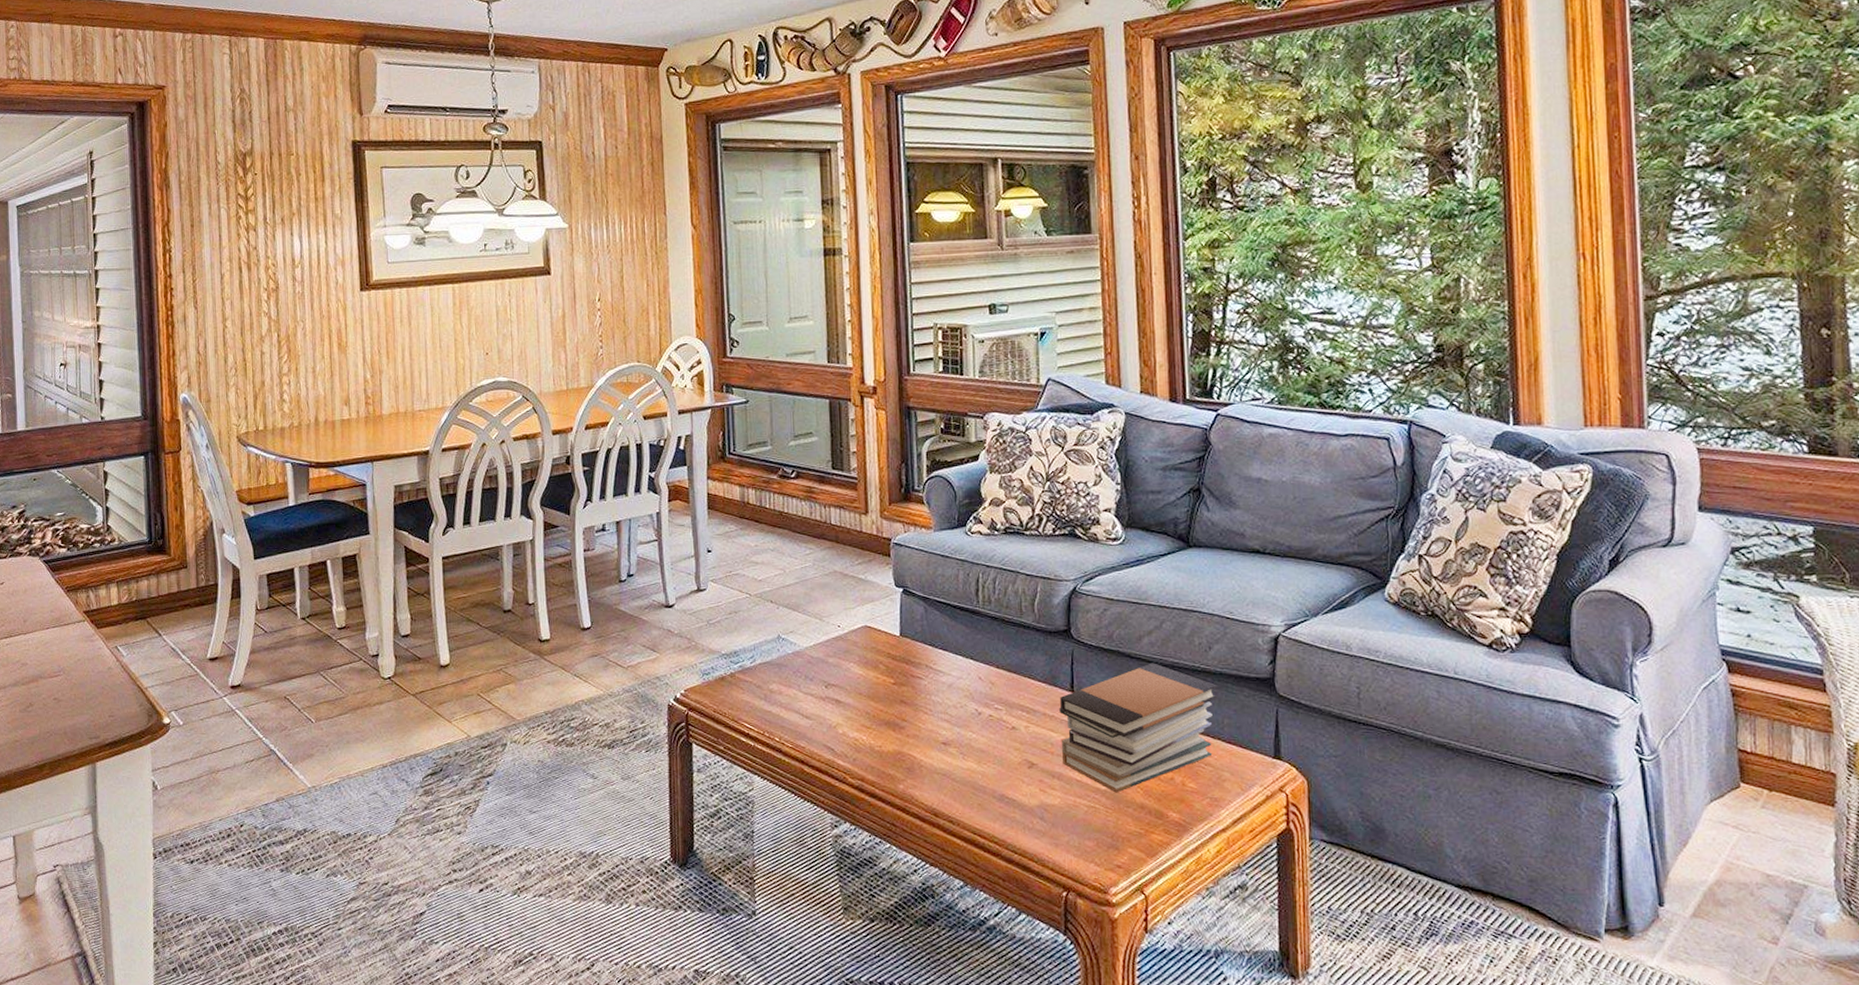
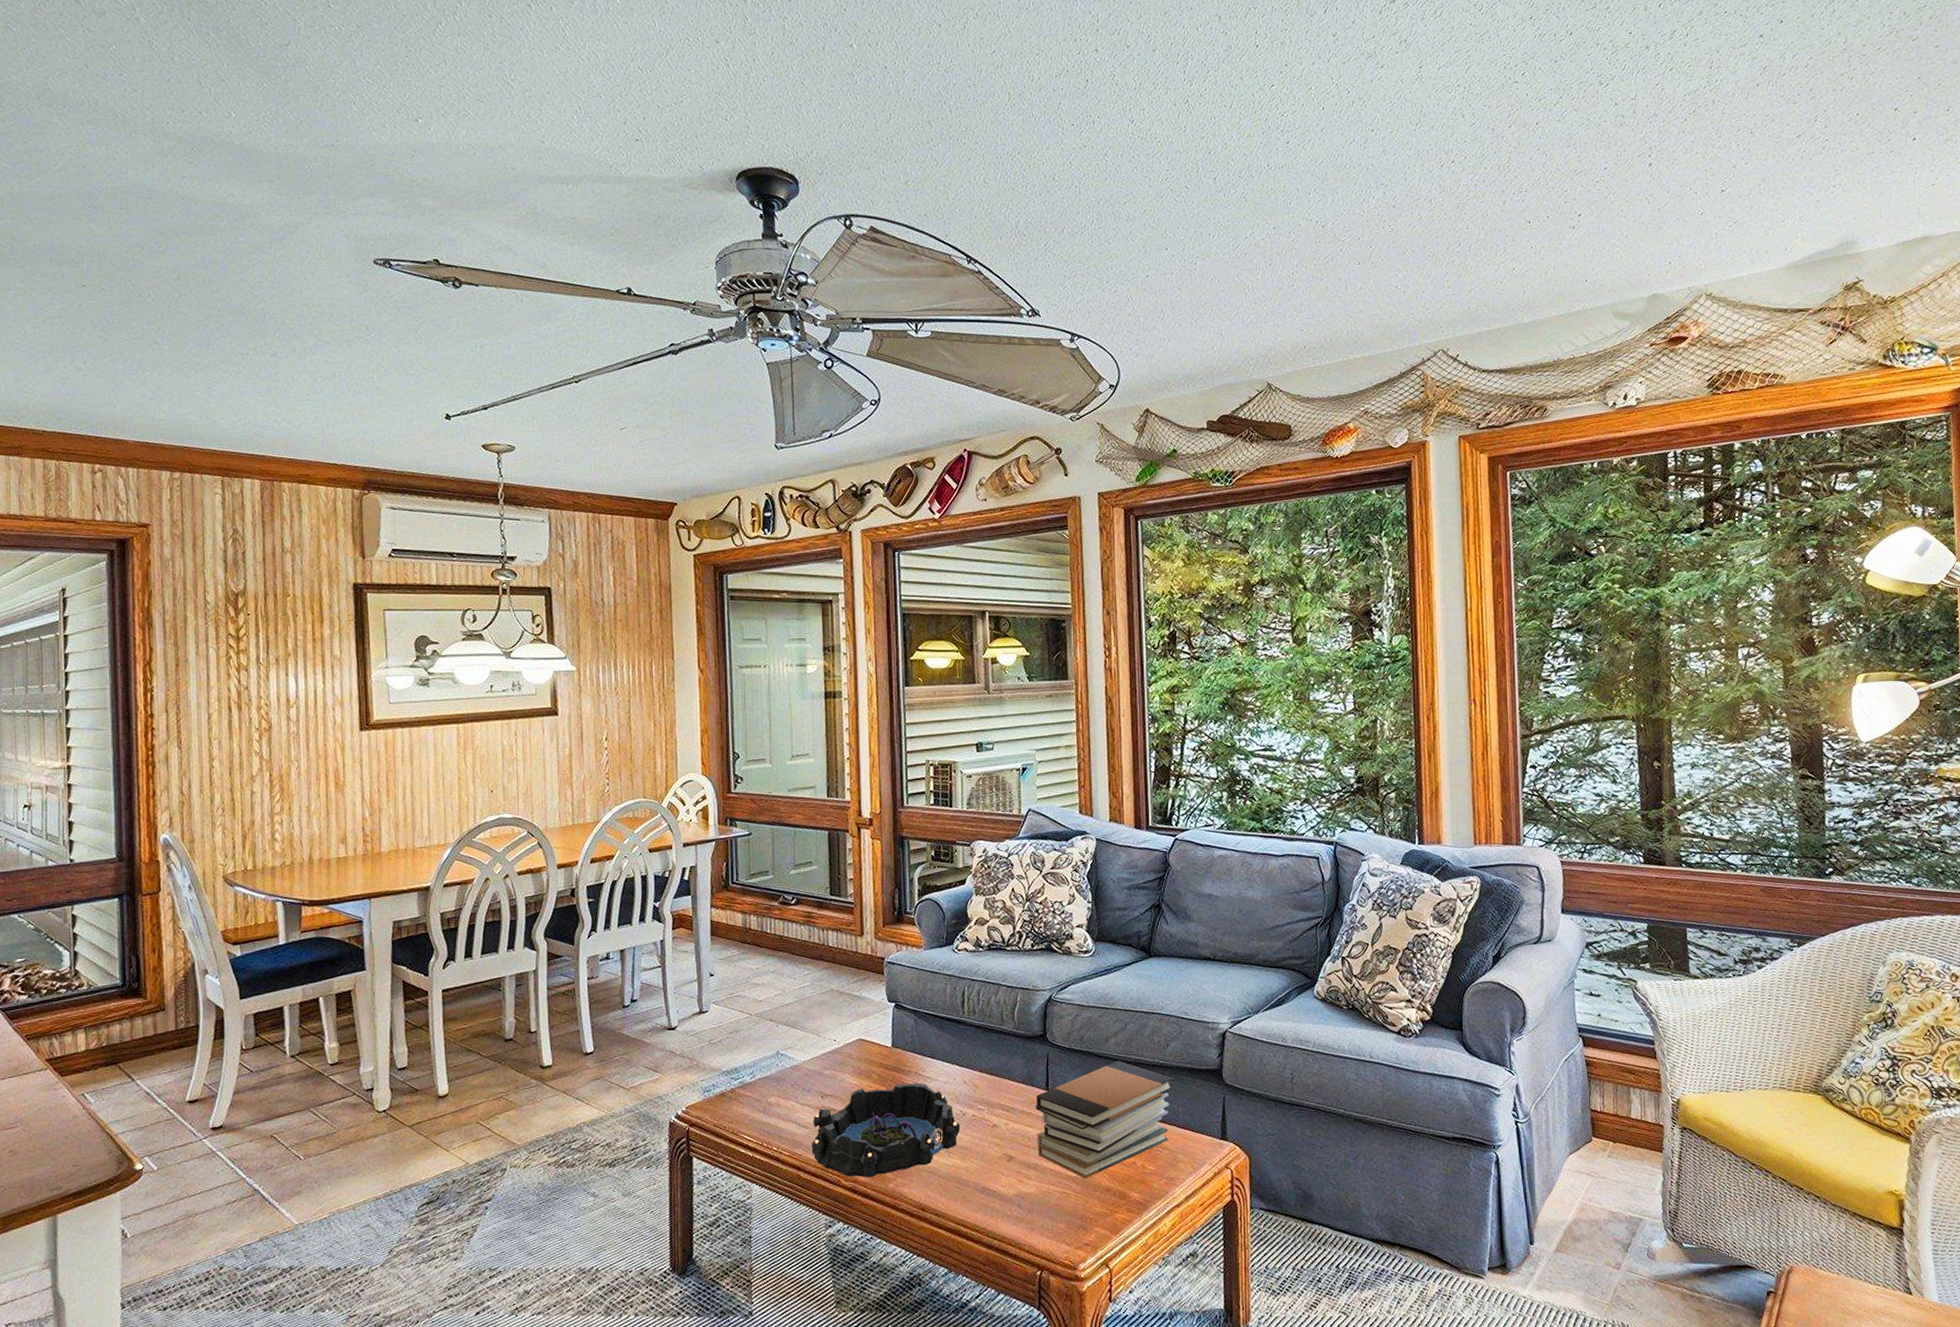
decorative bowl: none [815,677,976,776] -> present [811,1083,961,1178]

